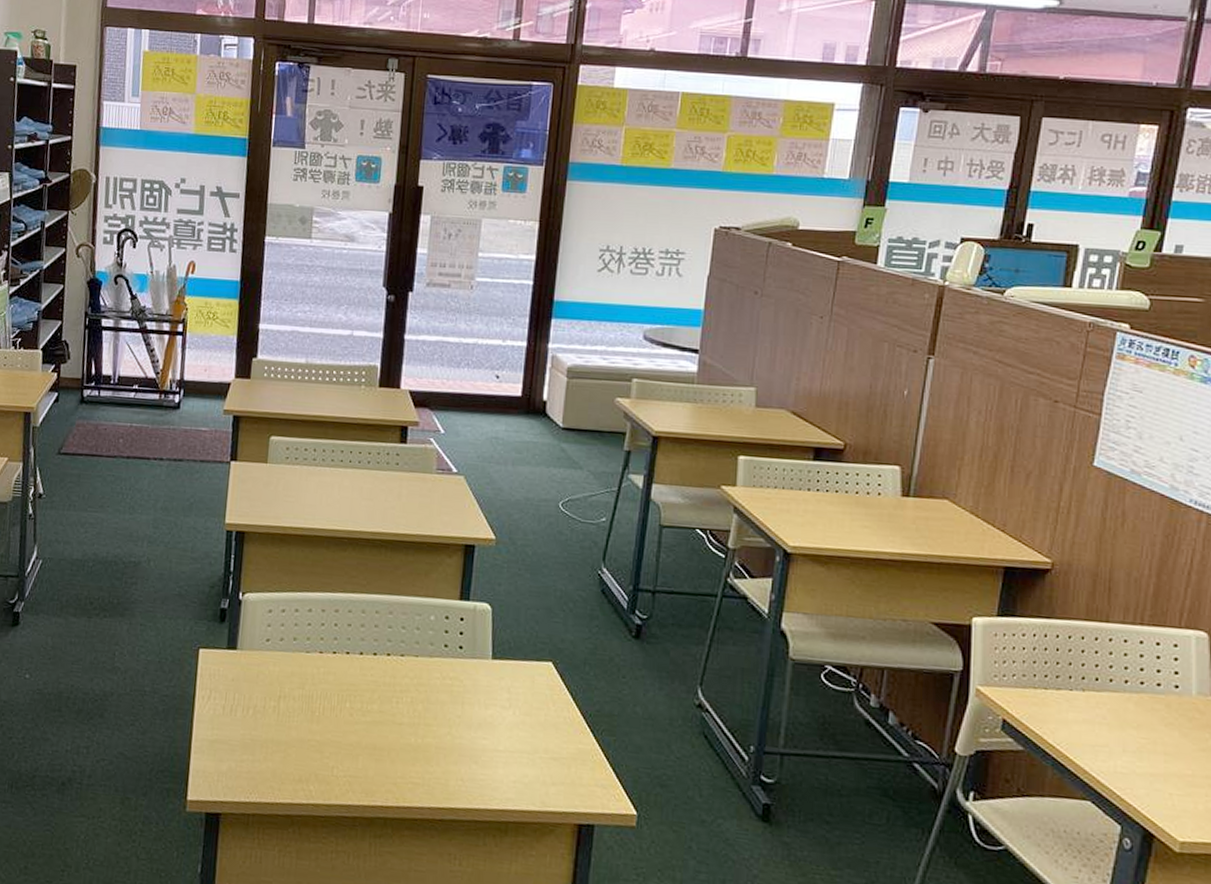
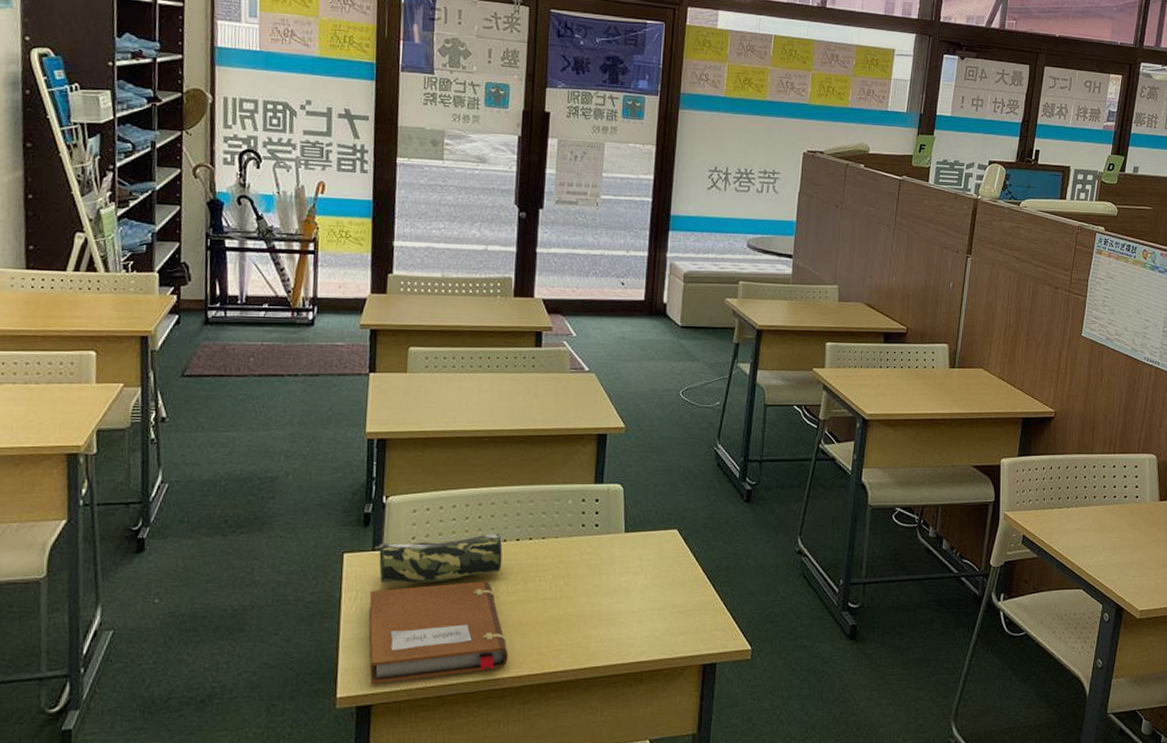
notebook: none [220,691,361,795] -> present [369,581,508,685]
pencil case: none [229,642,359,691] -> present [374,534,503,583]

